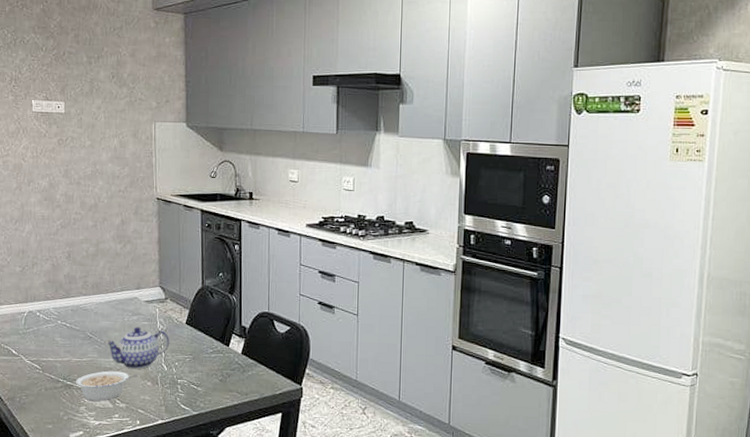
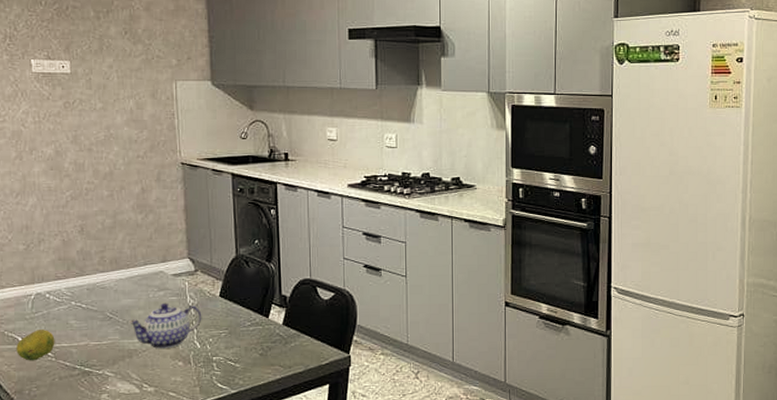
fruit: none [10,344,43,372] -> present [16,330,55,361]
legume: present [75,371,137,401] -> none [94,352,166,387]

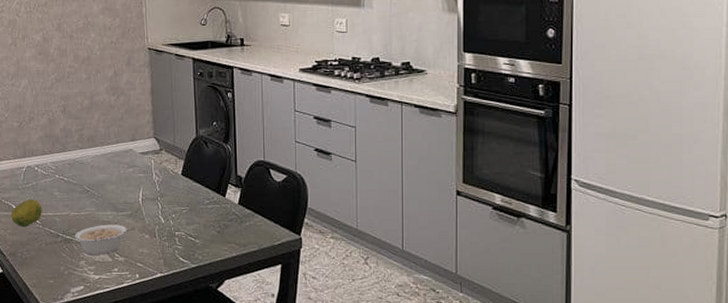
legume: none [94,352,166,387] -> present [74,224,134,255]
teapot: present [129,303,202,350] -> none [104,179,166,223]

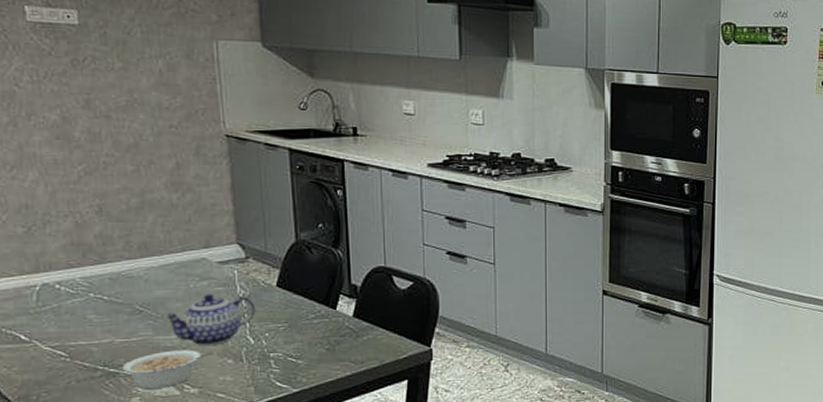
fruit: present [11,199,42,227] -> none [18,326,70,362]
teapot: none [104,179,166,223] -> present [165,293,256,346]

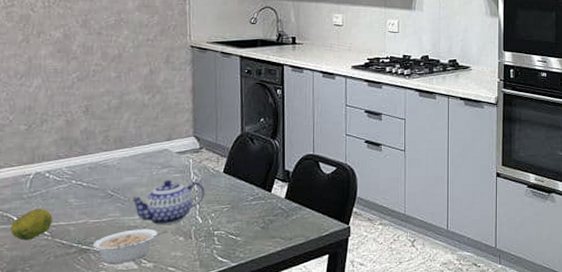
fruit: none [18,326,70,362] -> present [11,209,53,241]

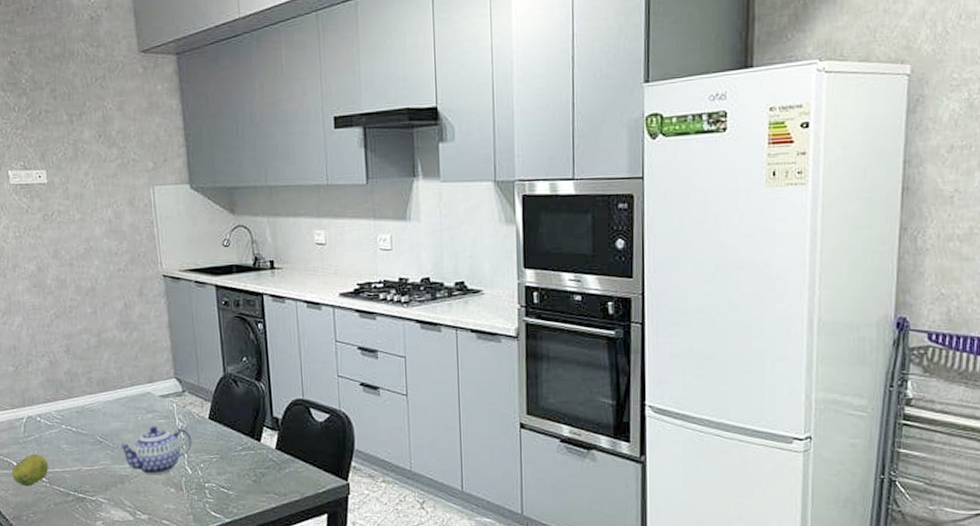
legume: present [92,229,167,264] -> none [88,478,158,514]

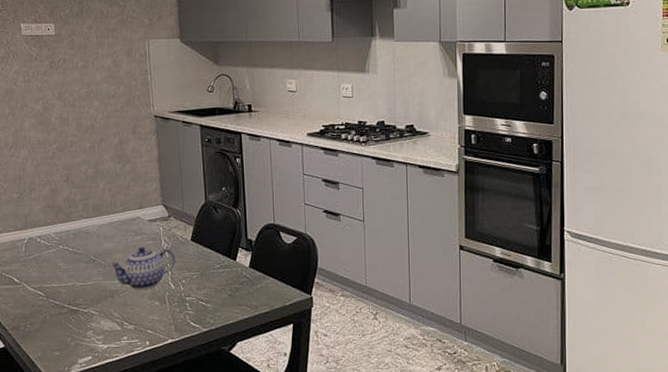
fruit: present [12,454,49,486] -> none [12,271,46,300]

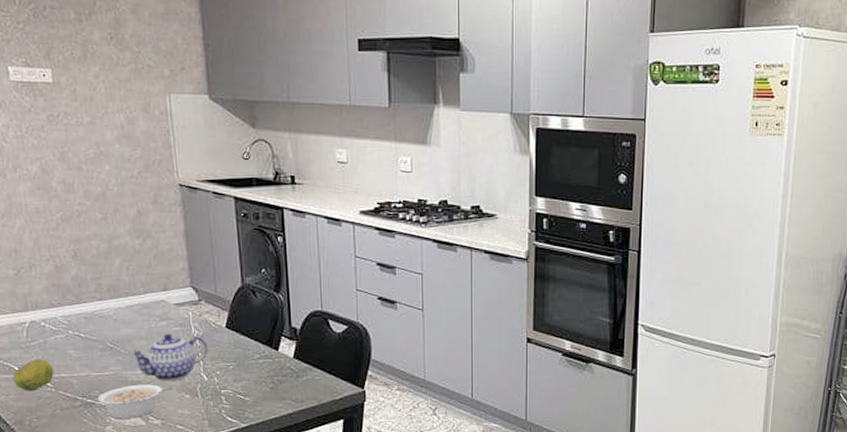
fruit: none [12,271,46,300] -> present [13,359,54,391]
legume: none [81,293,144,324] -> present [97,384,172,419]

